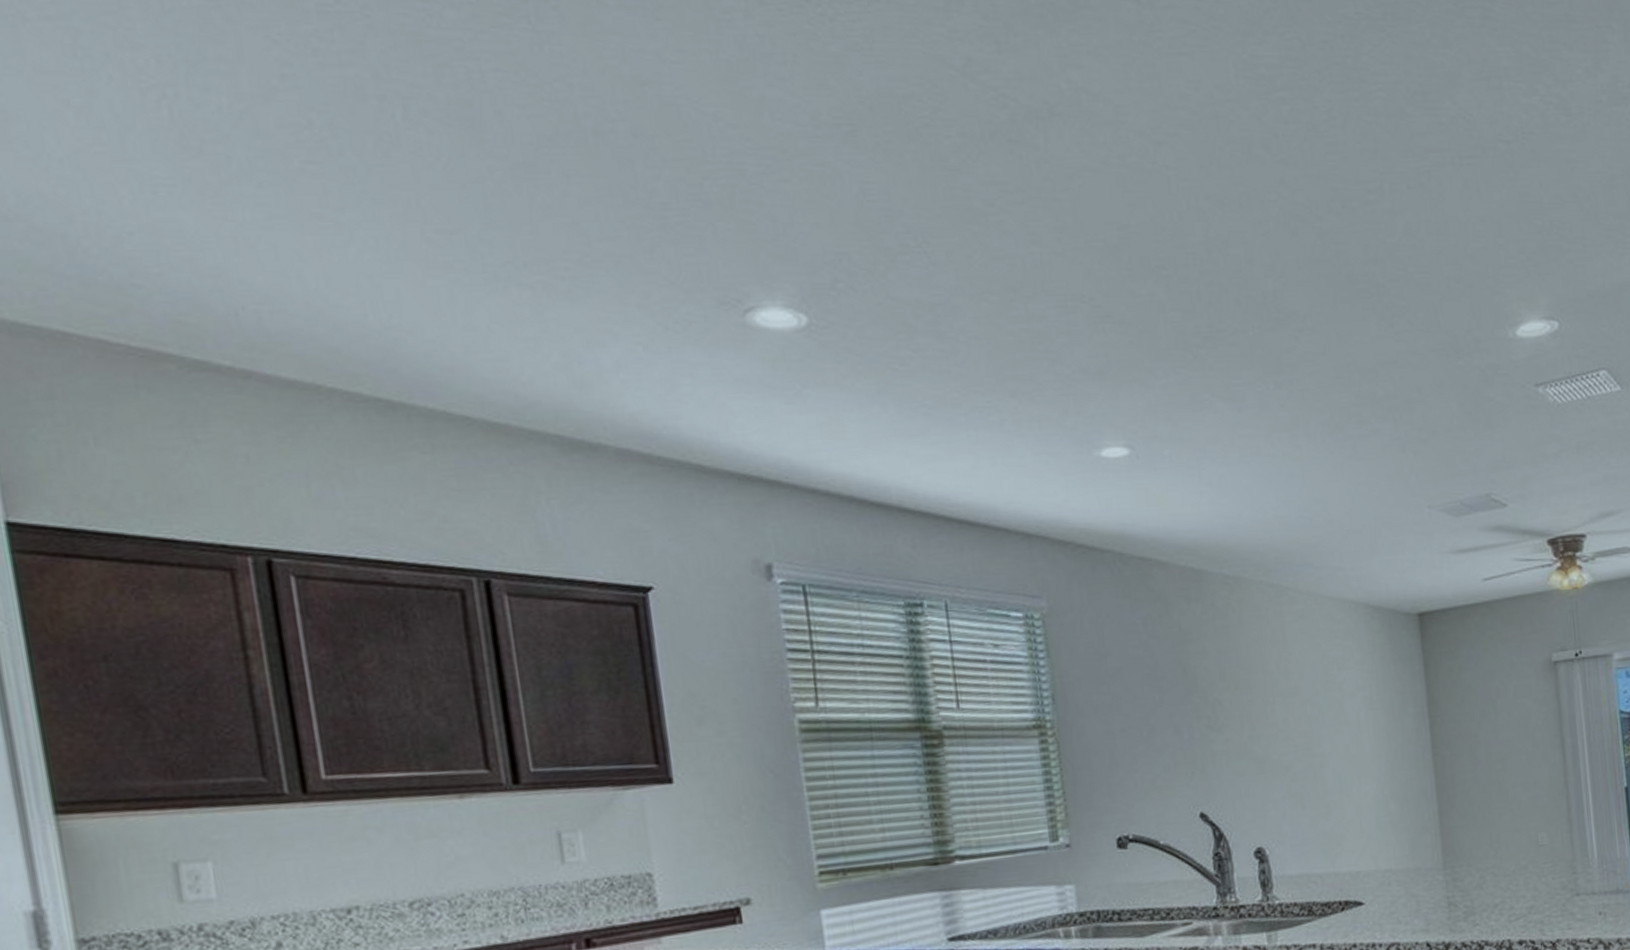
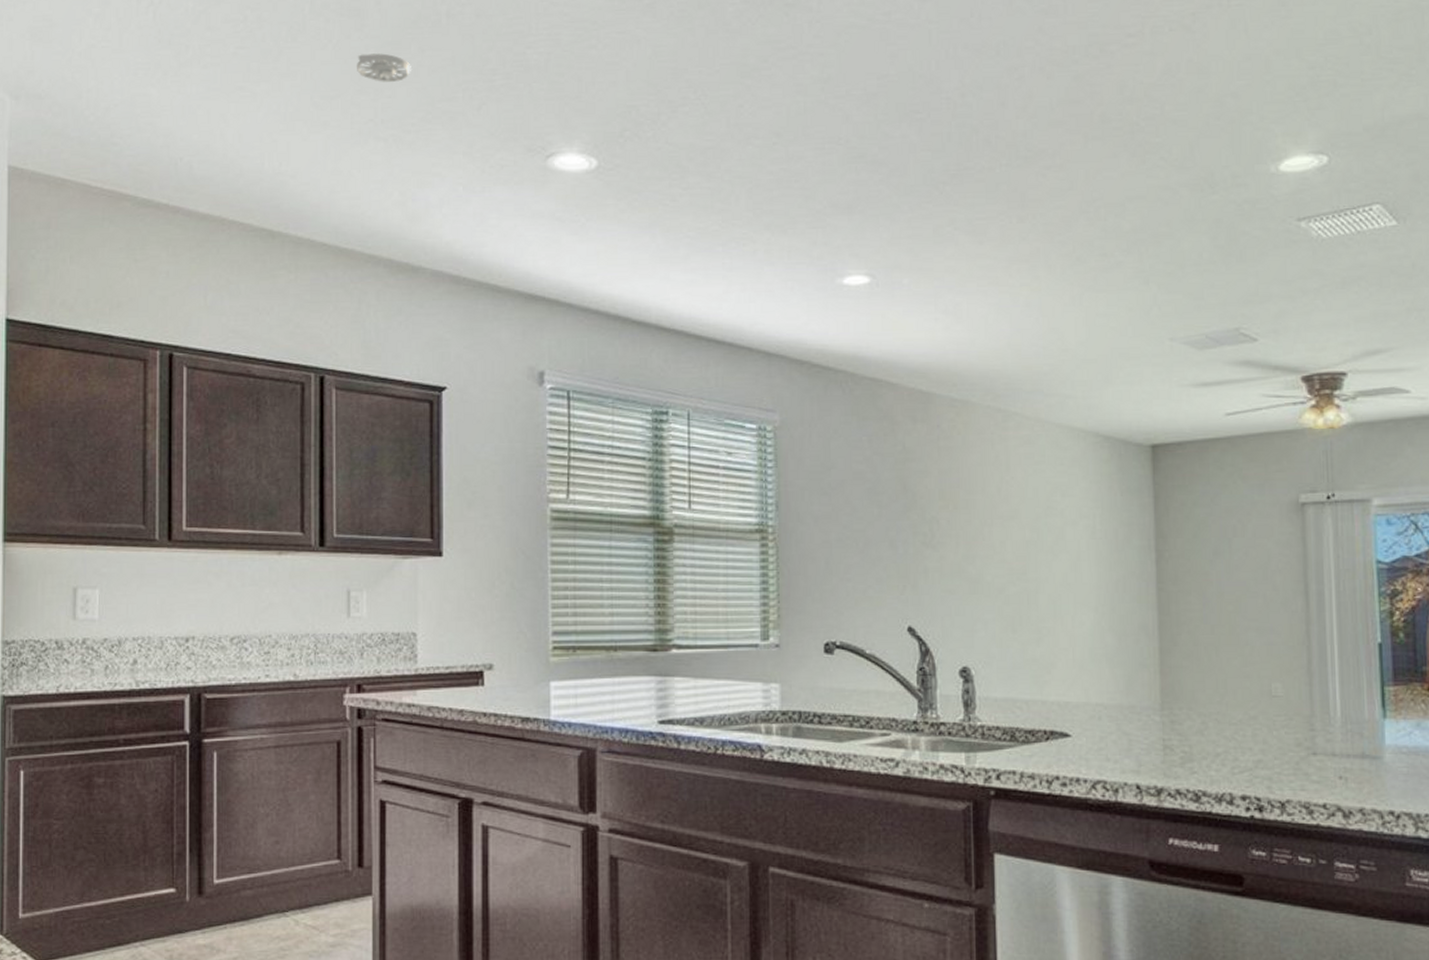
smoke detector: none [479,177,555,214] -> present [357,53,411,82]

